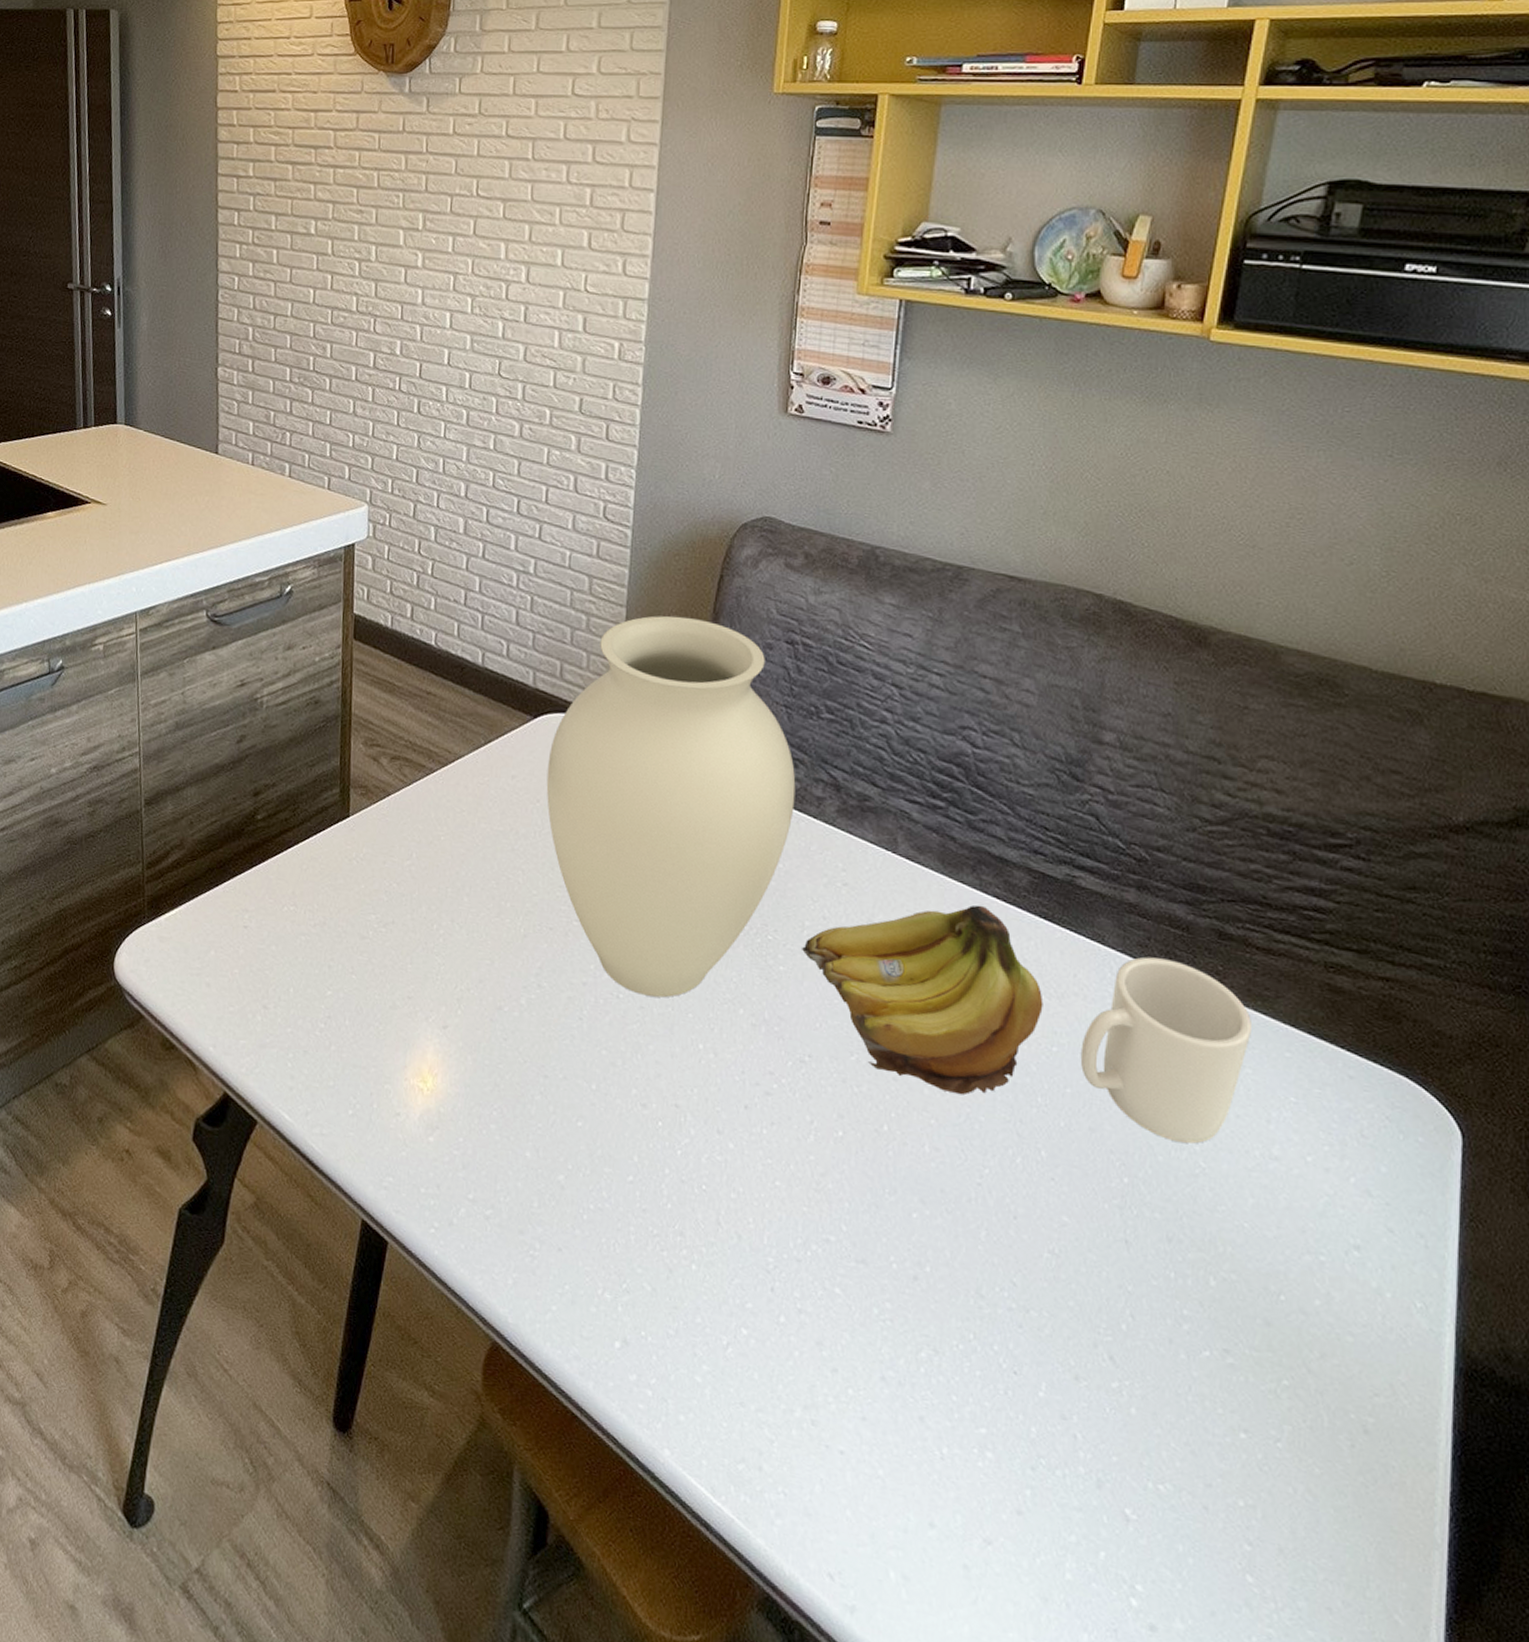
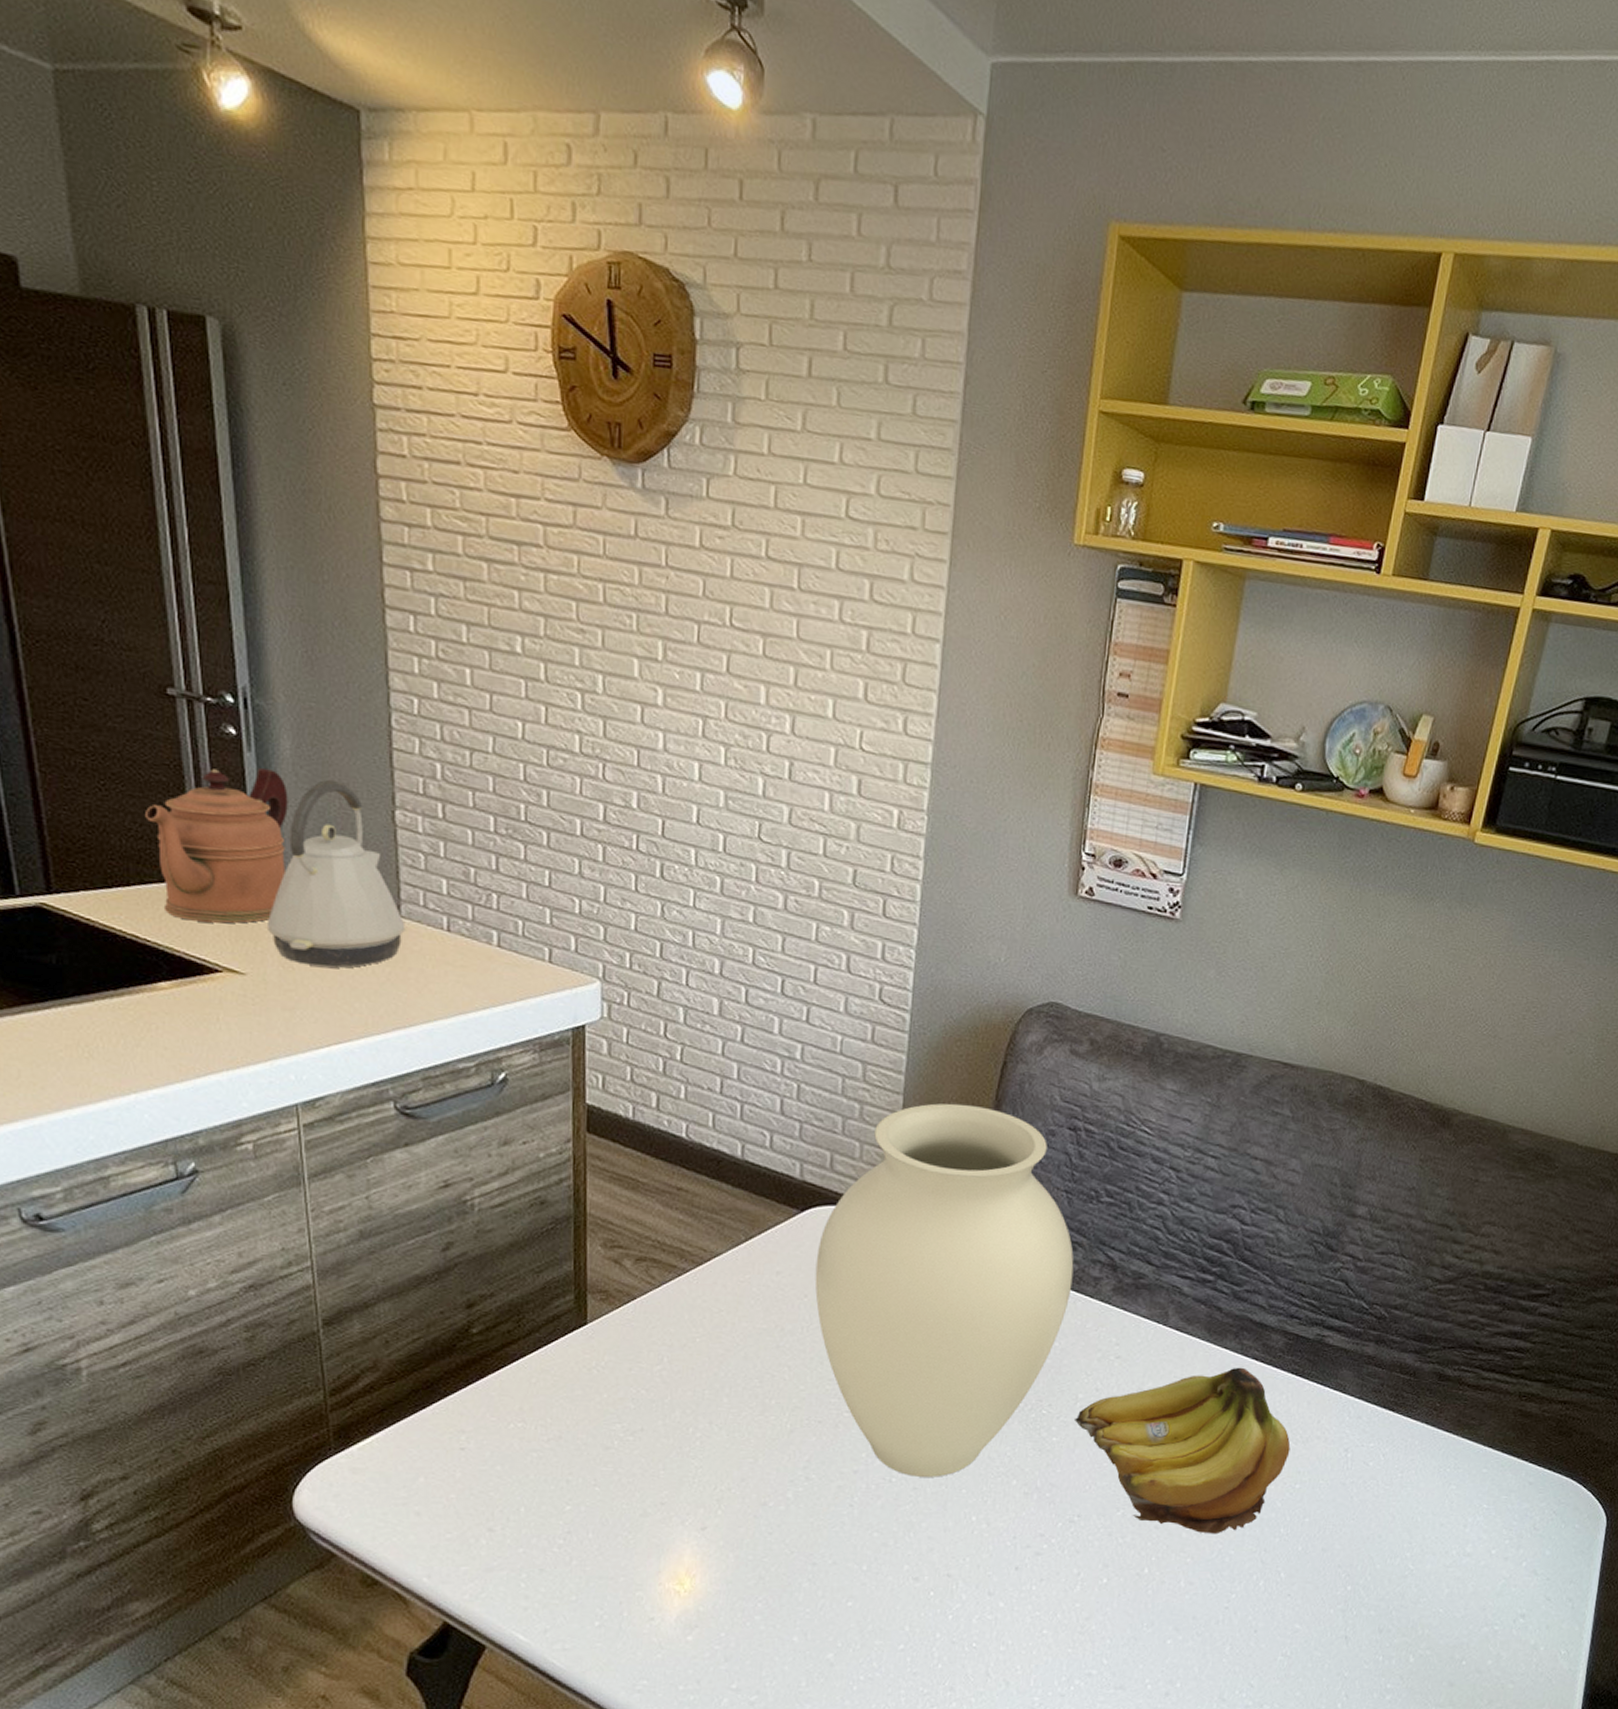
coffeepot: none [47,340,144,464] -> present [145,768,288,924]
kettle: none [123,346,221,498] -> present [268,780,406,968]
mug: present [1080,956,1251,1144] -> none [1318,1400,1459,1551]

